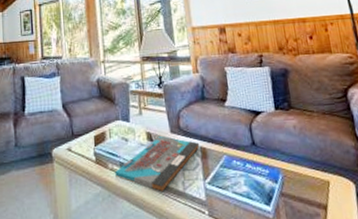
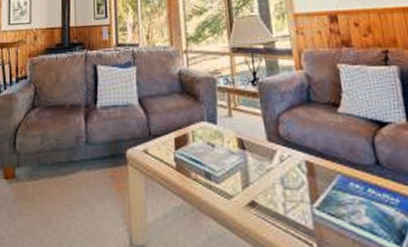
board game: present [115,136,200,191] -> none [199,144,306,212]

